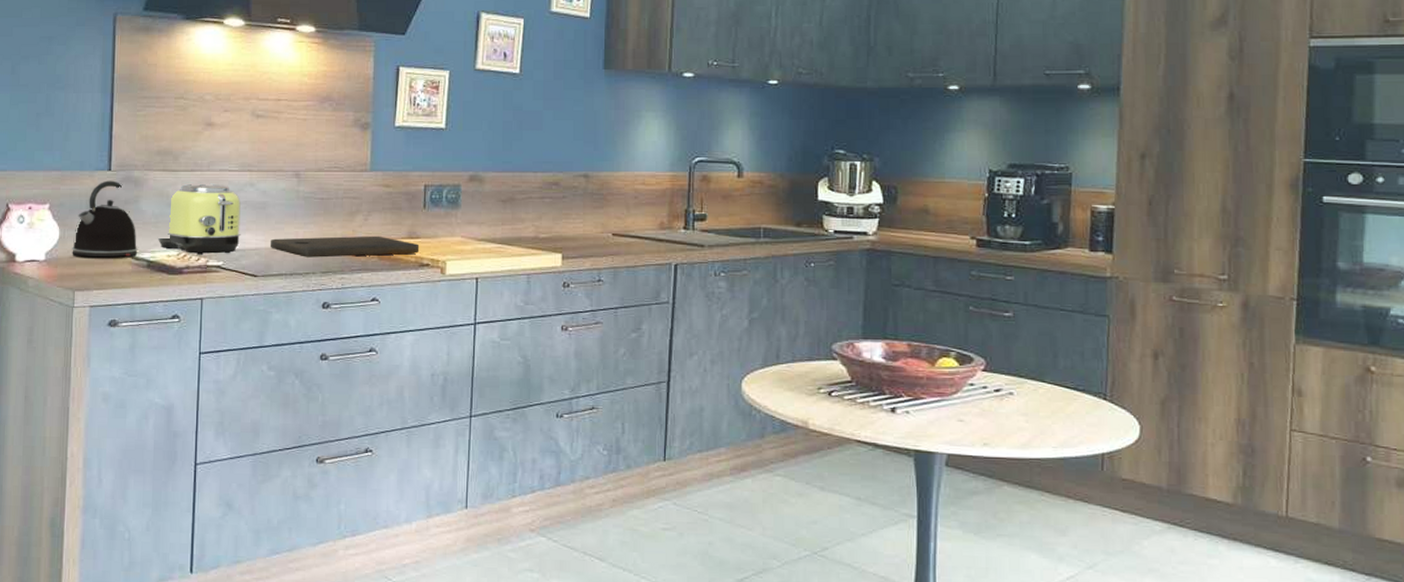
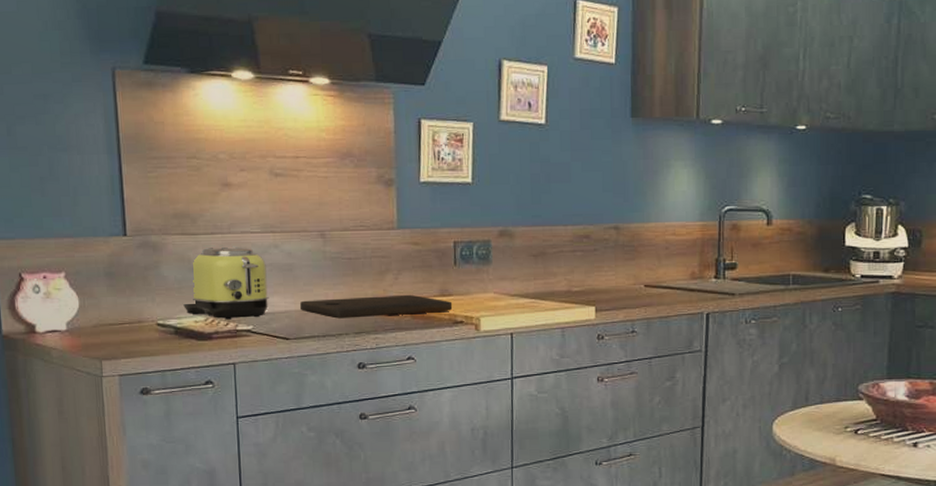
kettle: present [72,180,138,260] -> none [94,246,163,328]

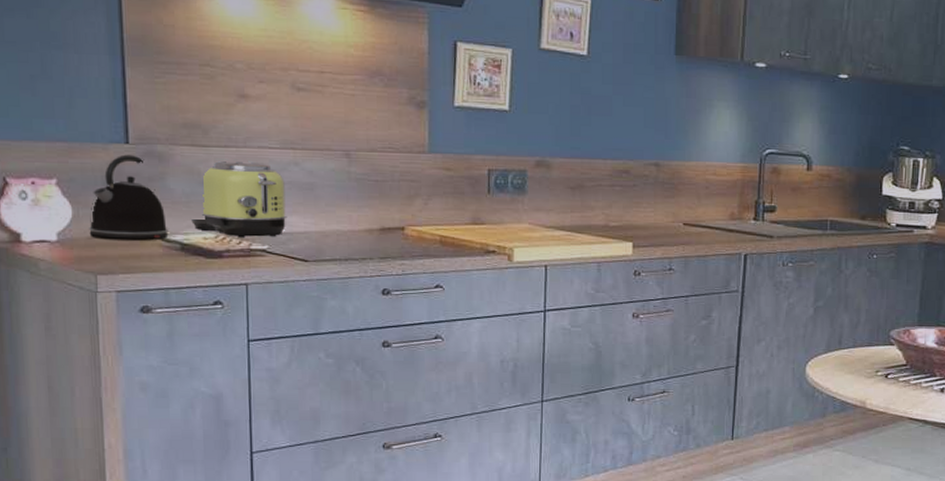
kettle: none [94,246,163,328] -> present [89,154,168,242]
cutting board: present [299,294,453,319] -> none [320,220,485,243]

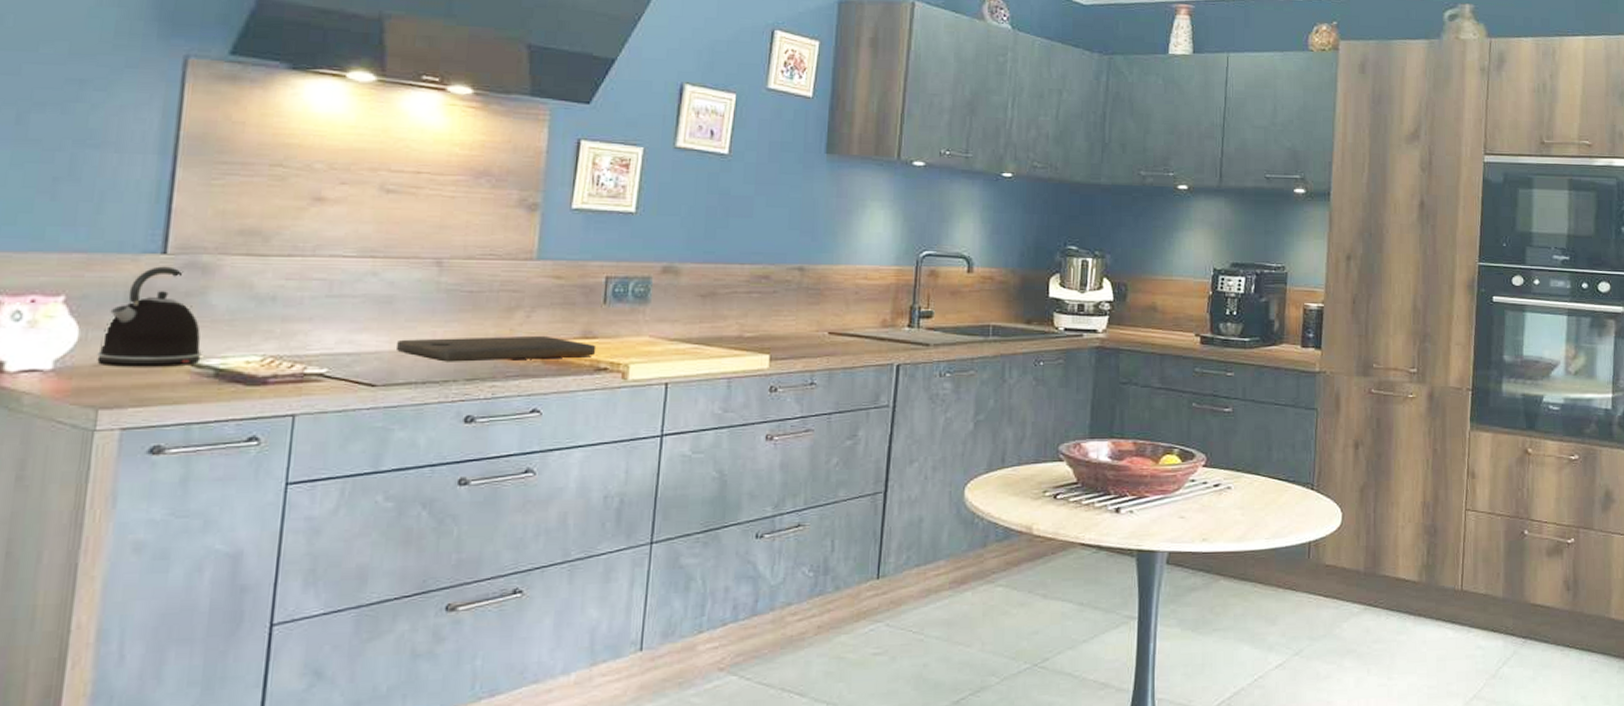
toaster: present [191,158,287,238] -> none [233,269,358,360]
cutting board: none [320,220,485,243] -> present [395,335,597,362]

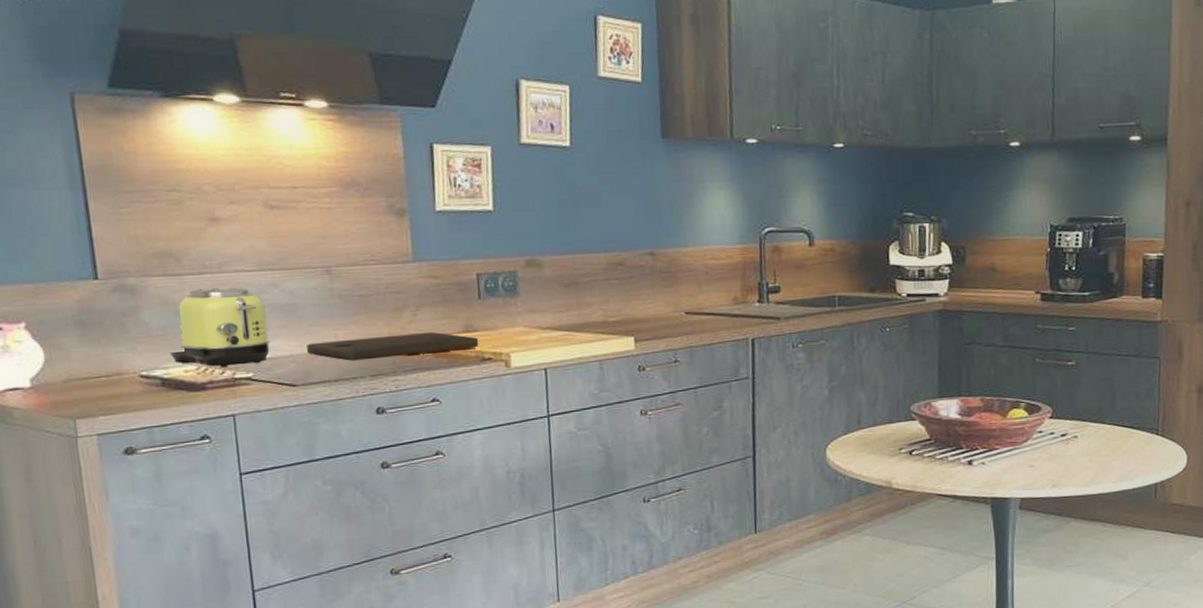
kettle: present [97,266,202,368] -> none [63,290,147,383]
toaster: none [233,269,358,360] -> present [170,285,271,368]

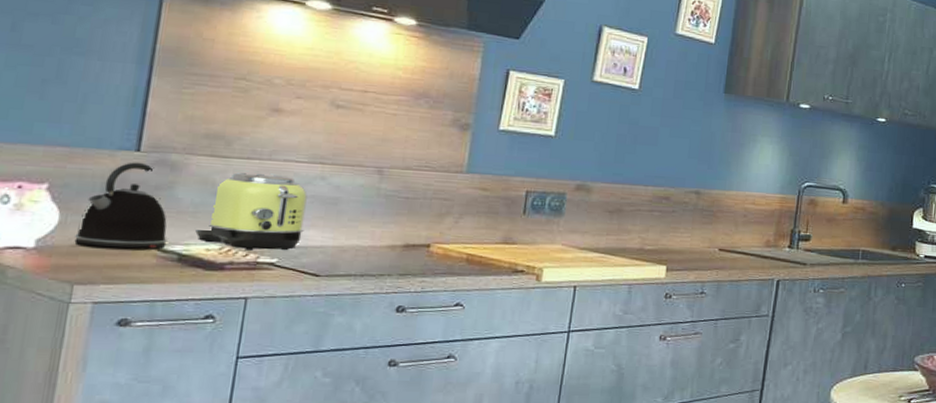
kettle: none [63,290,147,383] -> present [74,162,167,252]
cutting board: present [306,331,479,361] -> none [338,236,515,260]

